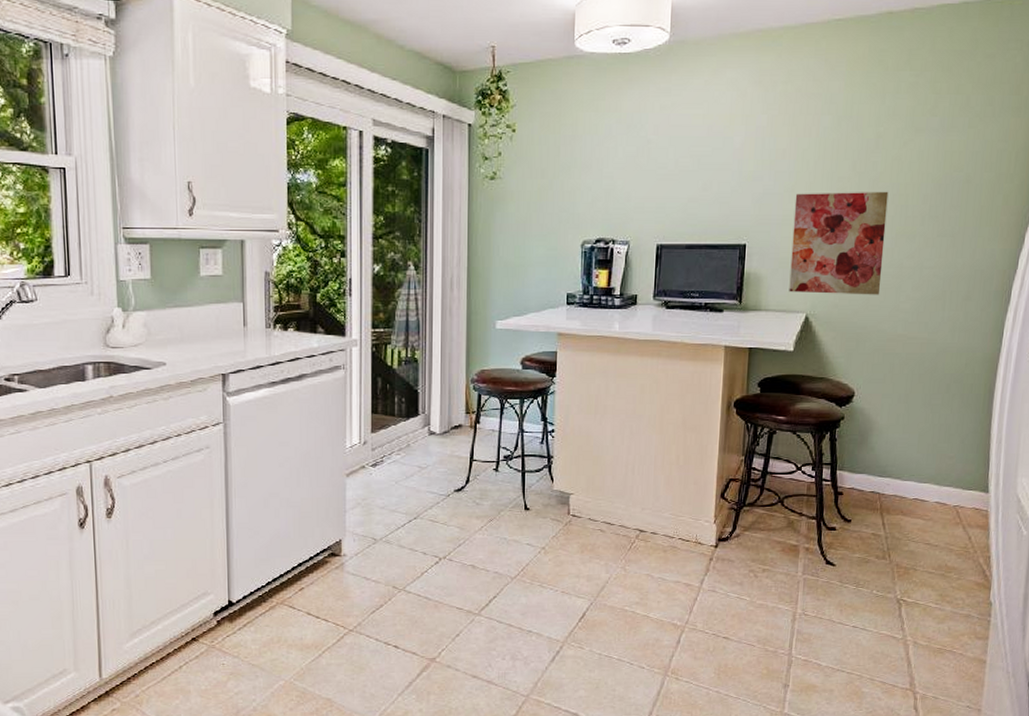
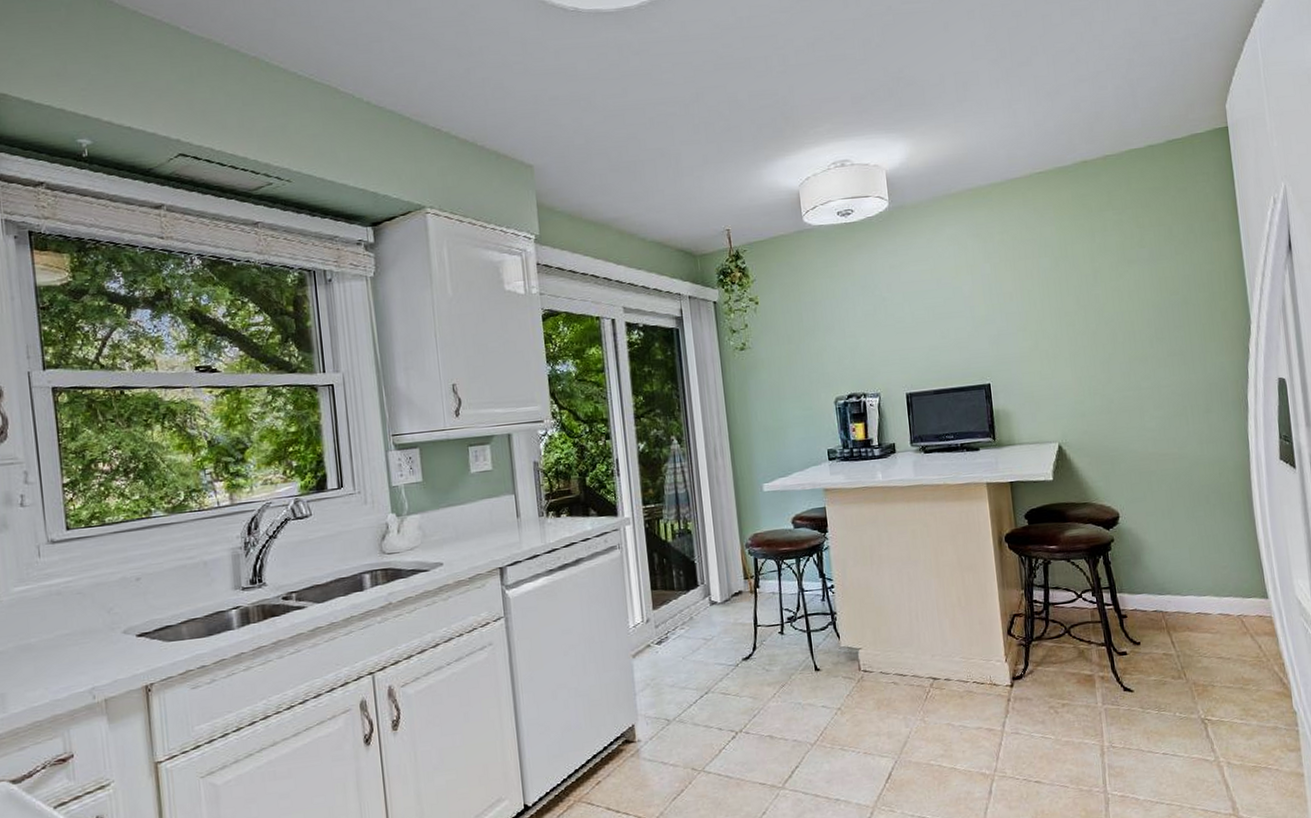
wall art: present [789,191,889,295] -> none [1028,320,1125,424]

